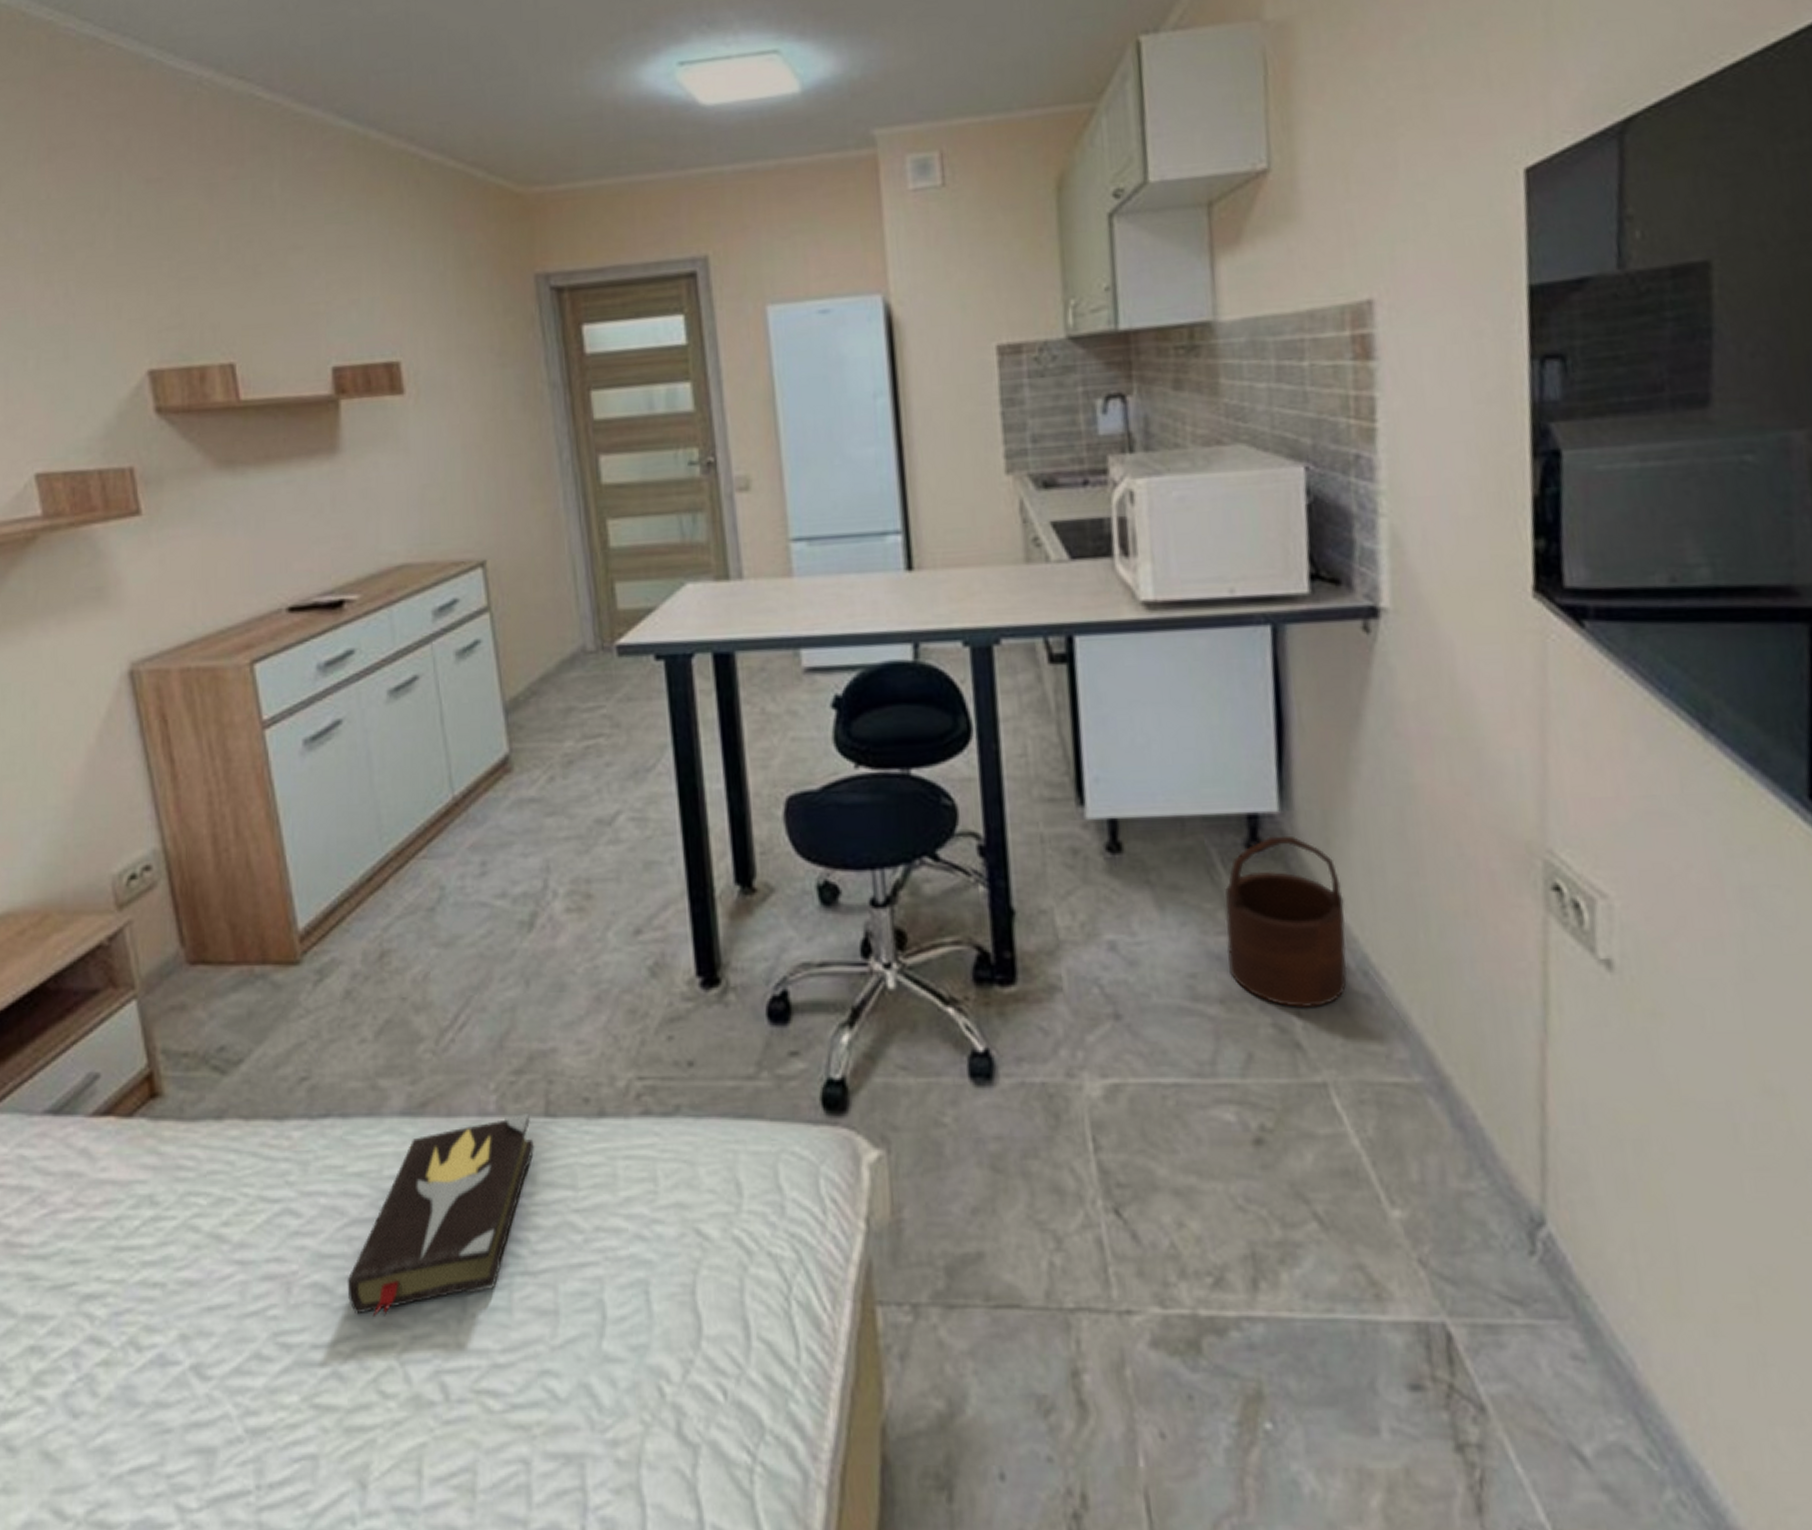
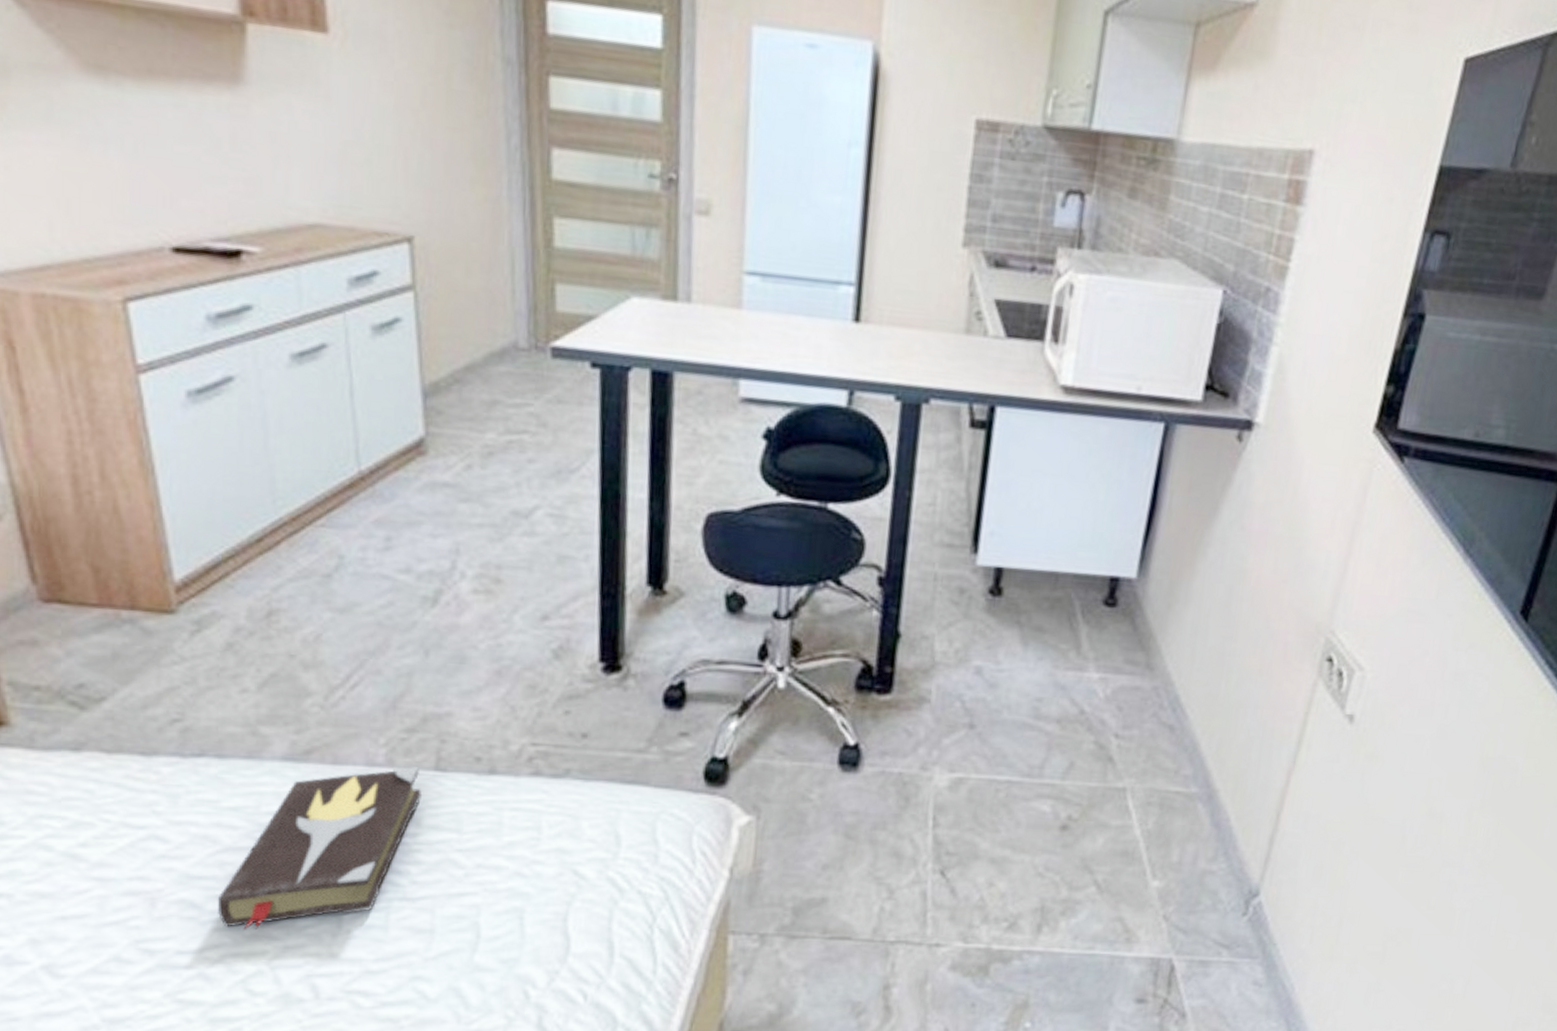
wooden bucket: present [1225,836,1347,1009] -> none [1070,596,1172,732]

